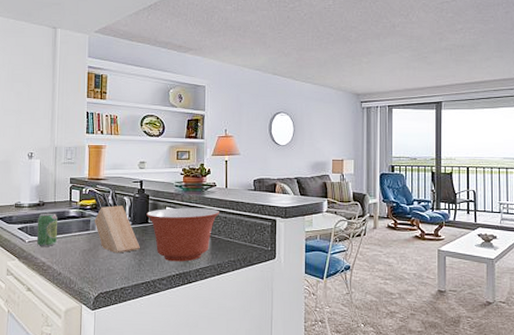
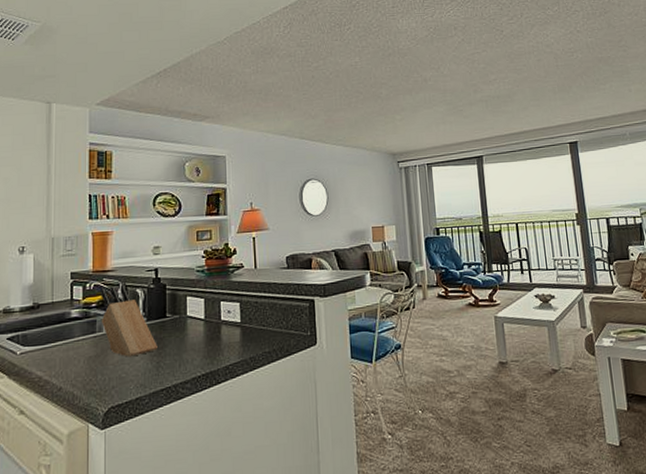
beverage can: present [36,212,57,247] -> none [30,315,56,359]
mixing bowl: present [146,208,219,262] -> none [164,293,249,360]

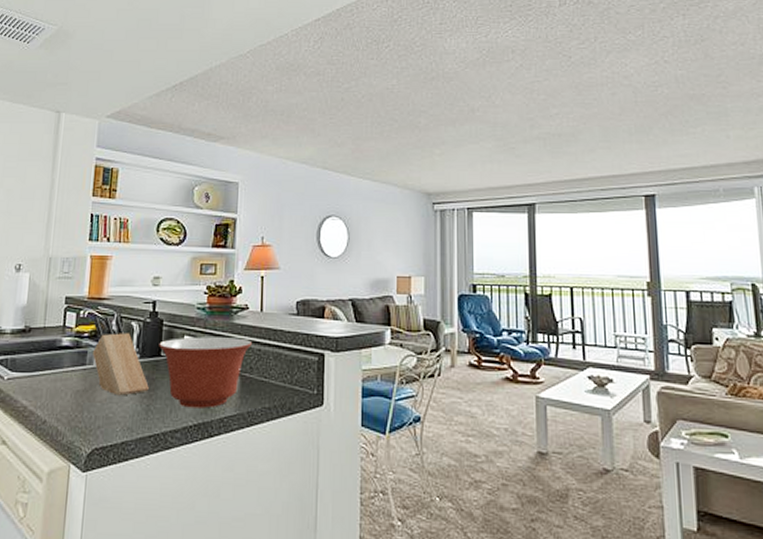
mixing bowl: none [164,293,249,360] -> present [159,336,252,408]

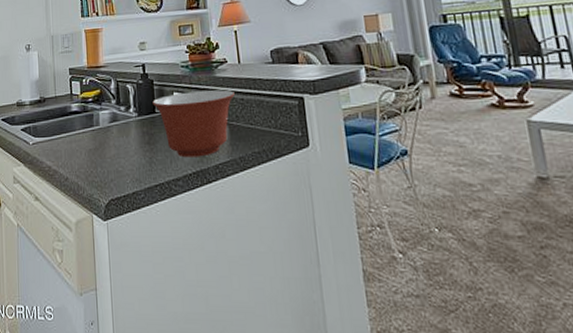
knife block: present [92,315,149,396] -> none [95,79,149,152]

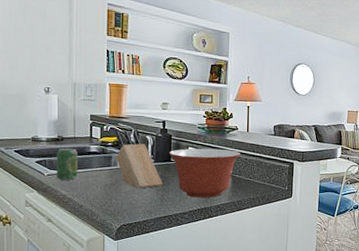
beverage can: none [39,109,61,149] -> present [56,147,78,181]
knife block: none [95,79,149,152] -> present [115,130,162,189]

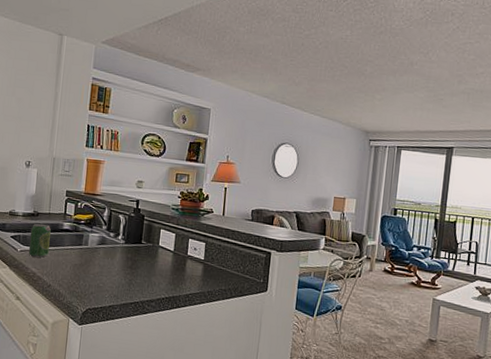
knife block: present [115,130,162,189] -> none [87,208,132,271]
mixing bowl: present [169,148,240,198] -> none [140,230,214,286]

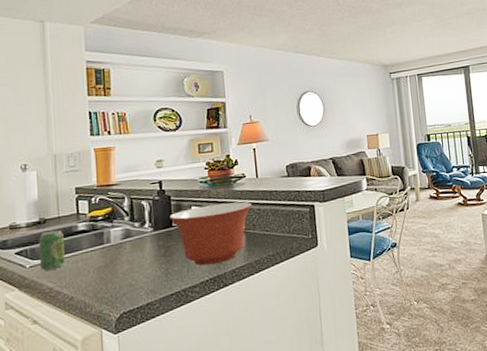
mixing bowl: none [140,230,214,286] -> present [169,201,252,266]

